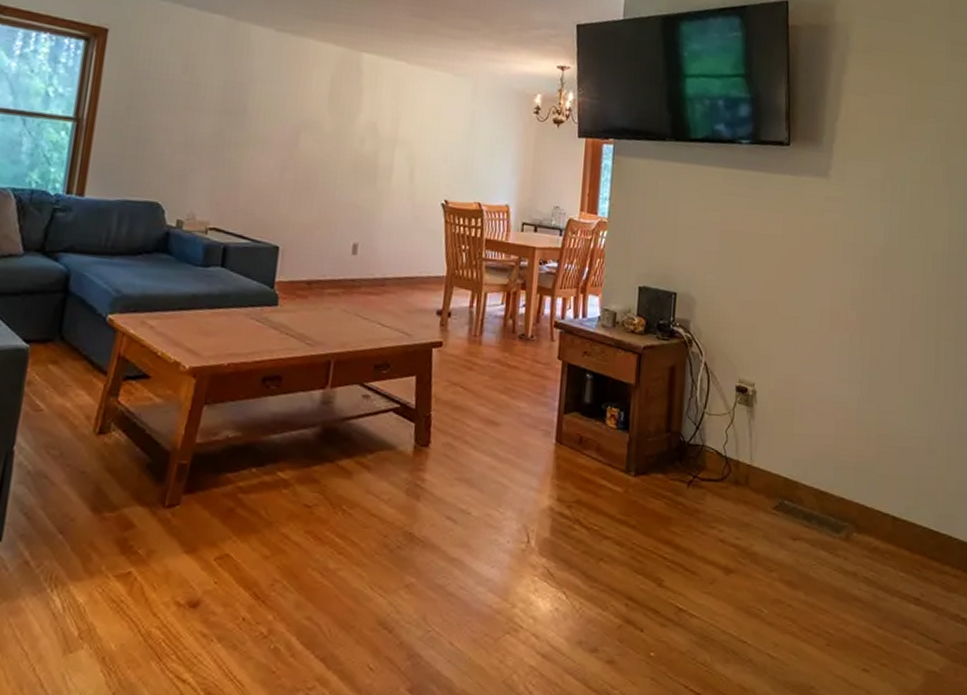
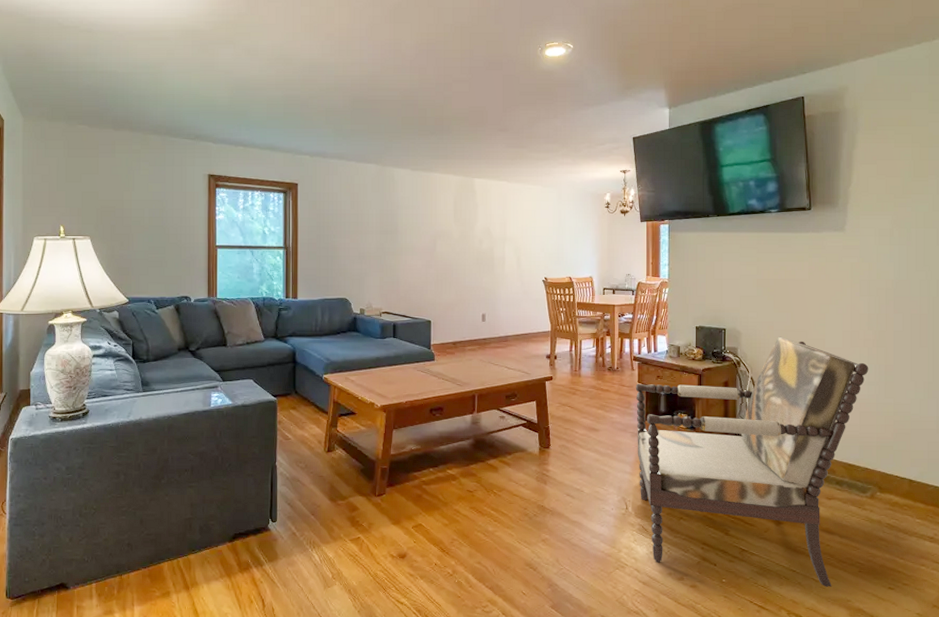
armchair: none [548,309,850,667] -> present [635,336,869,587]

